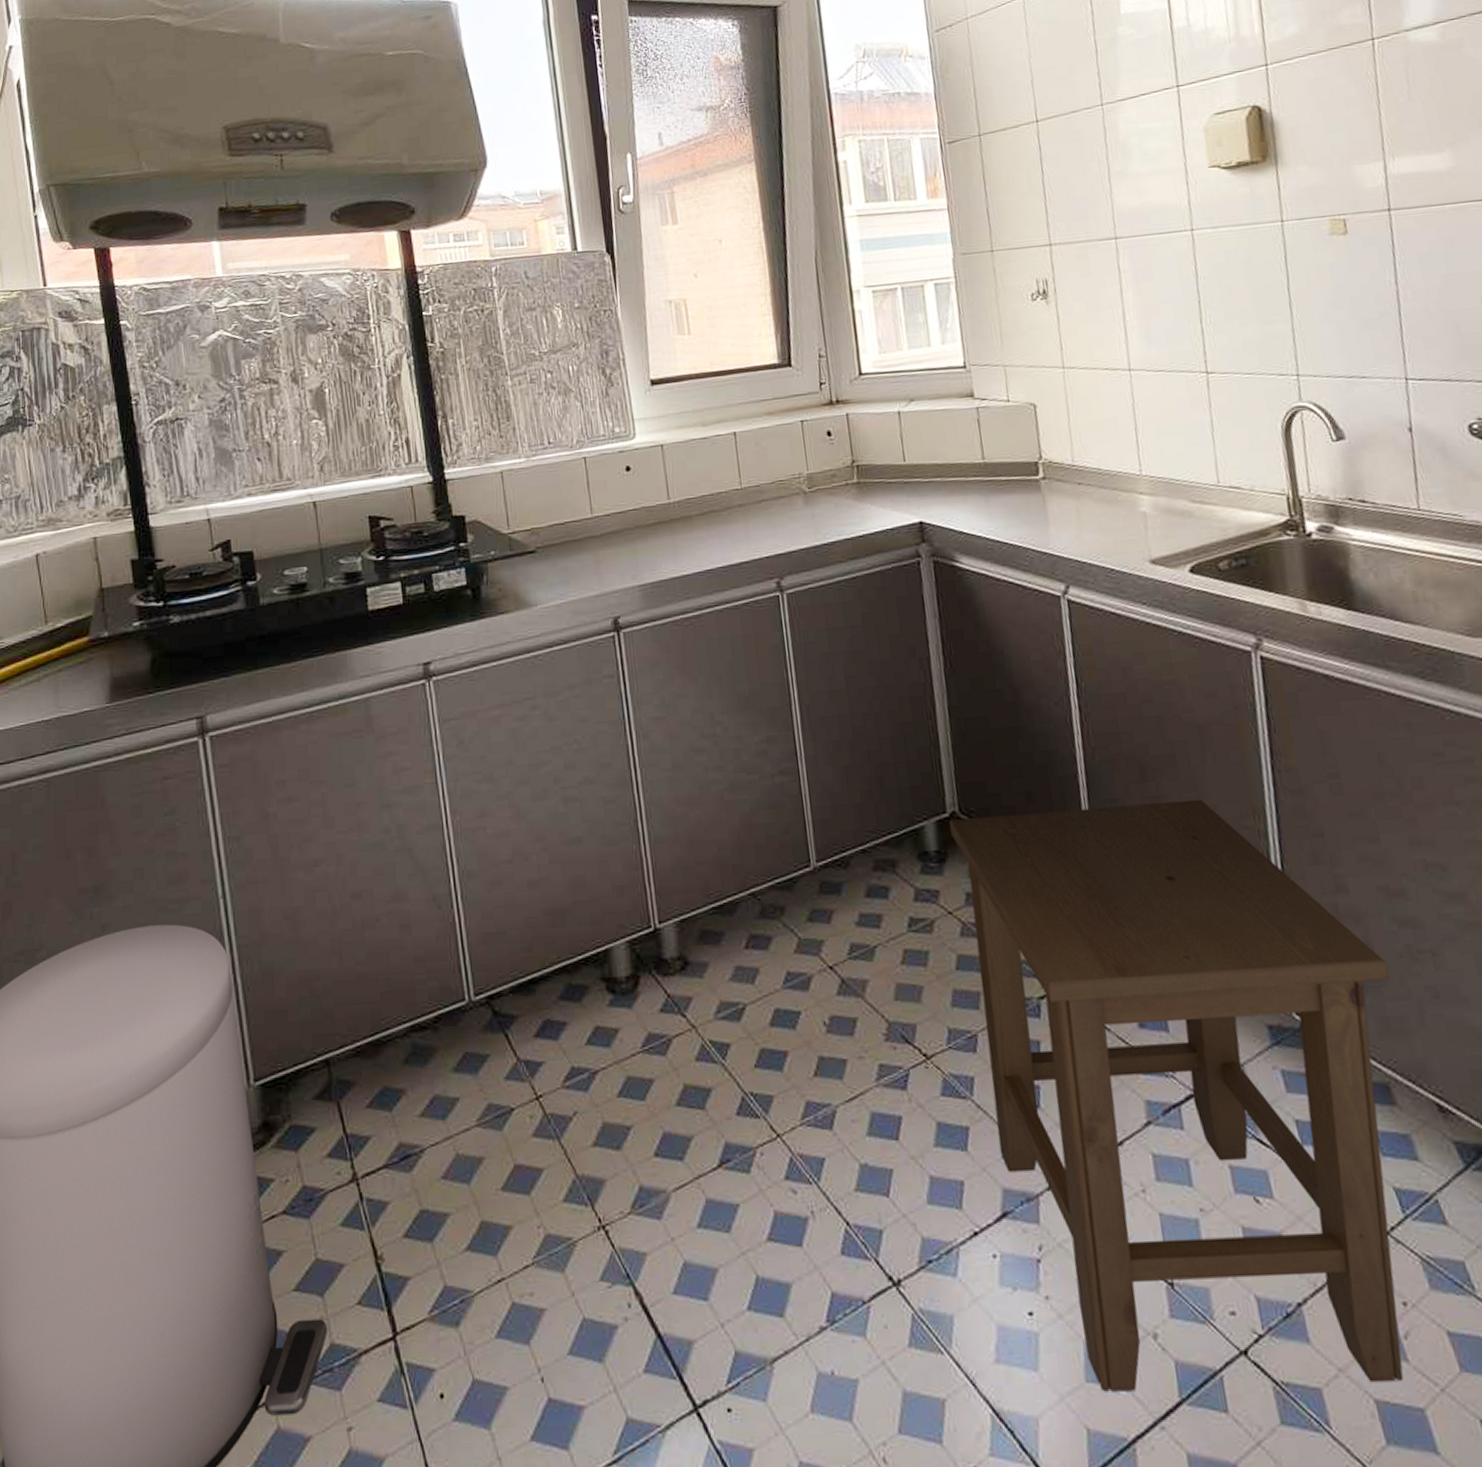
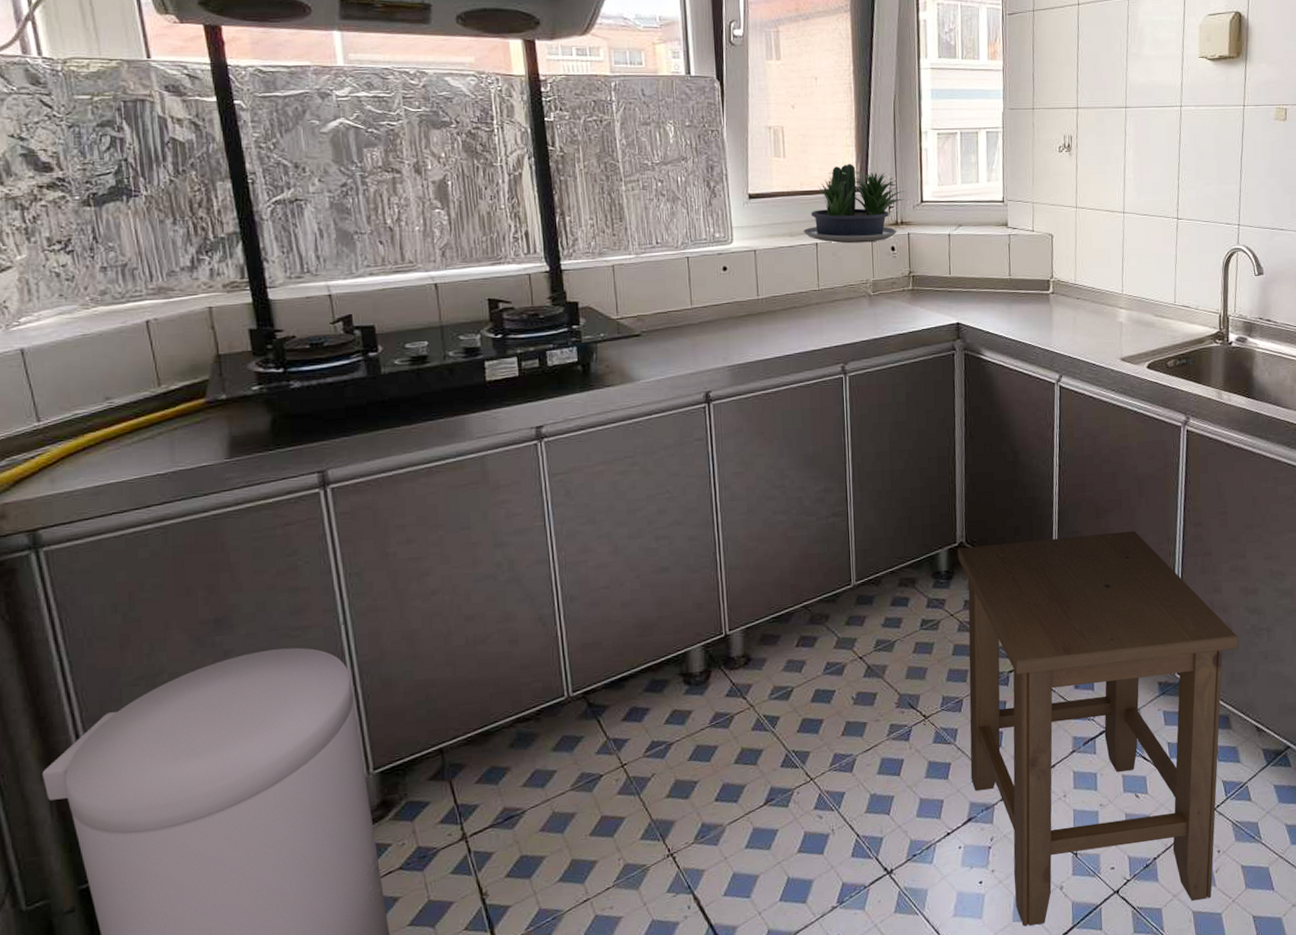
potted plant: none [718,335,846,431] -> present [803,164,911,244]

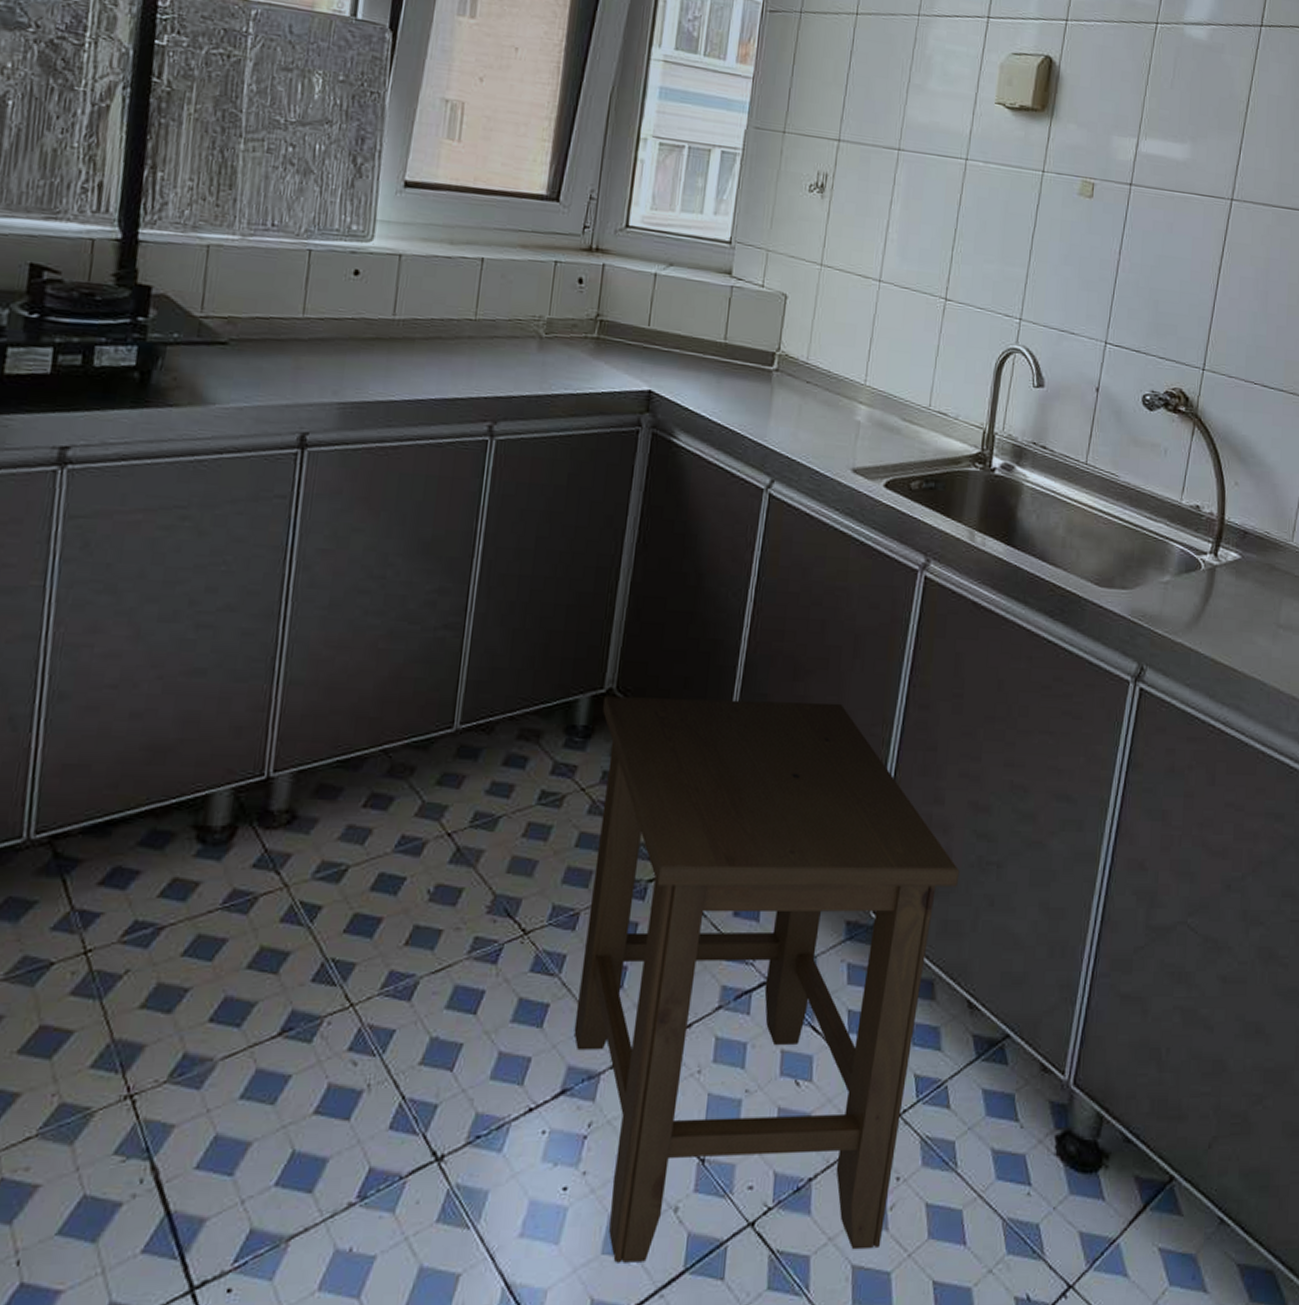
potted plant: present [803,164,911,244] -> none [468,163,613,269]

